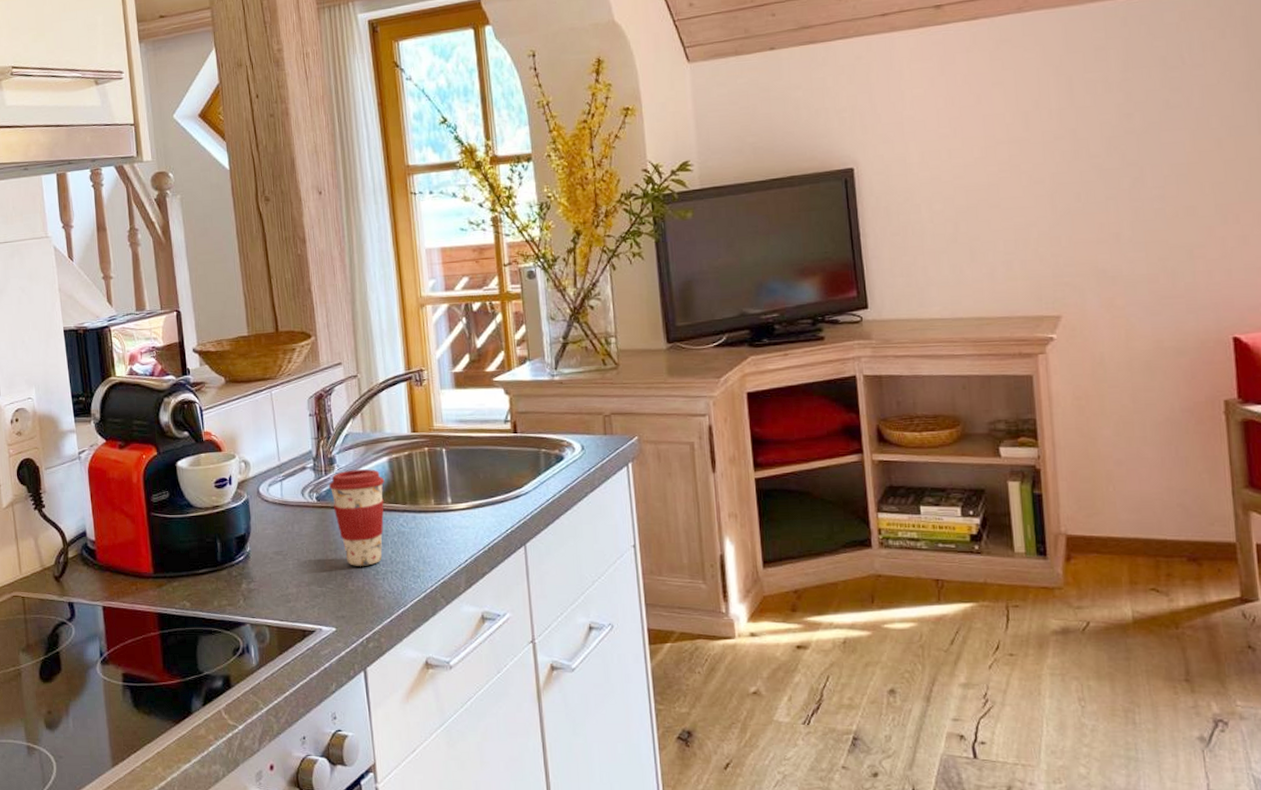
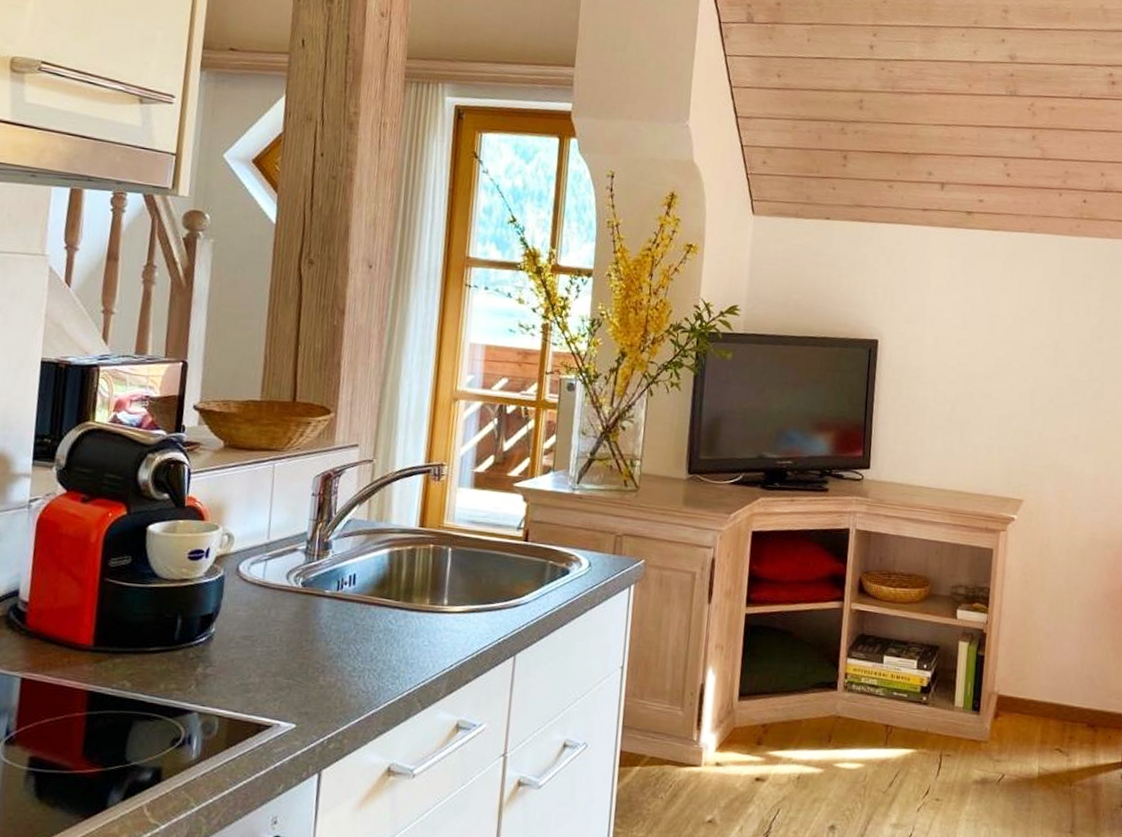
coffee cup: present [328,469,385,566] -> none [318,558,381,661]

